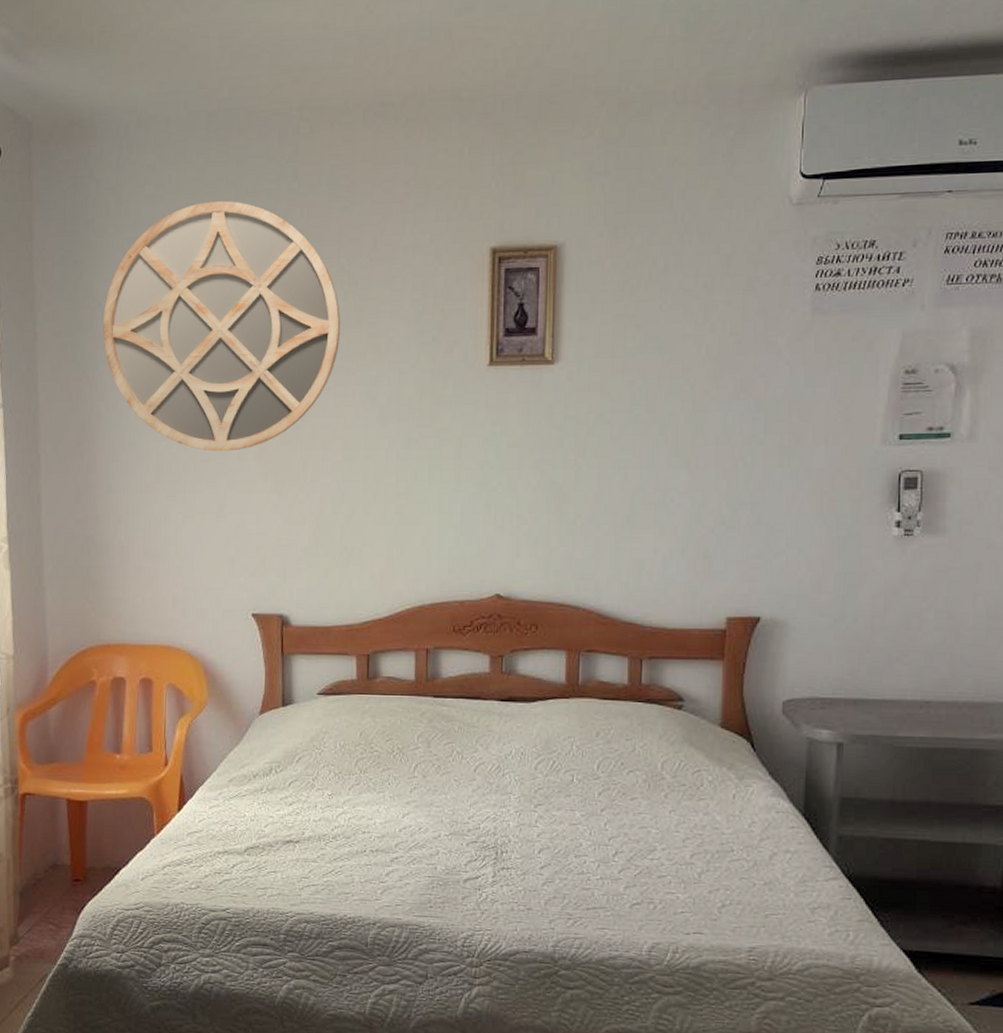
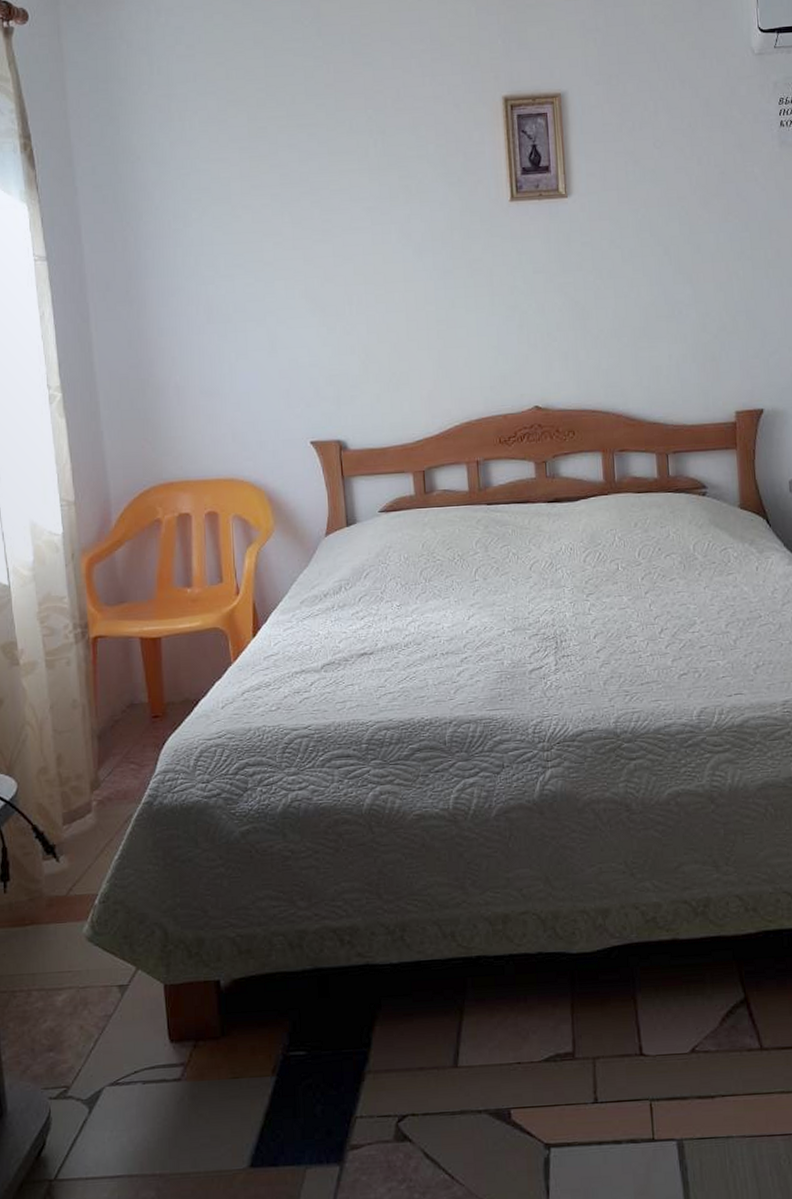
home mirror: present [103,200,341,452] -> none [143,59,374,292]

